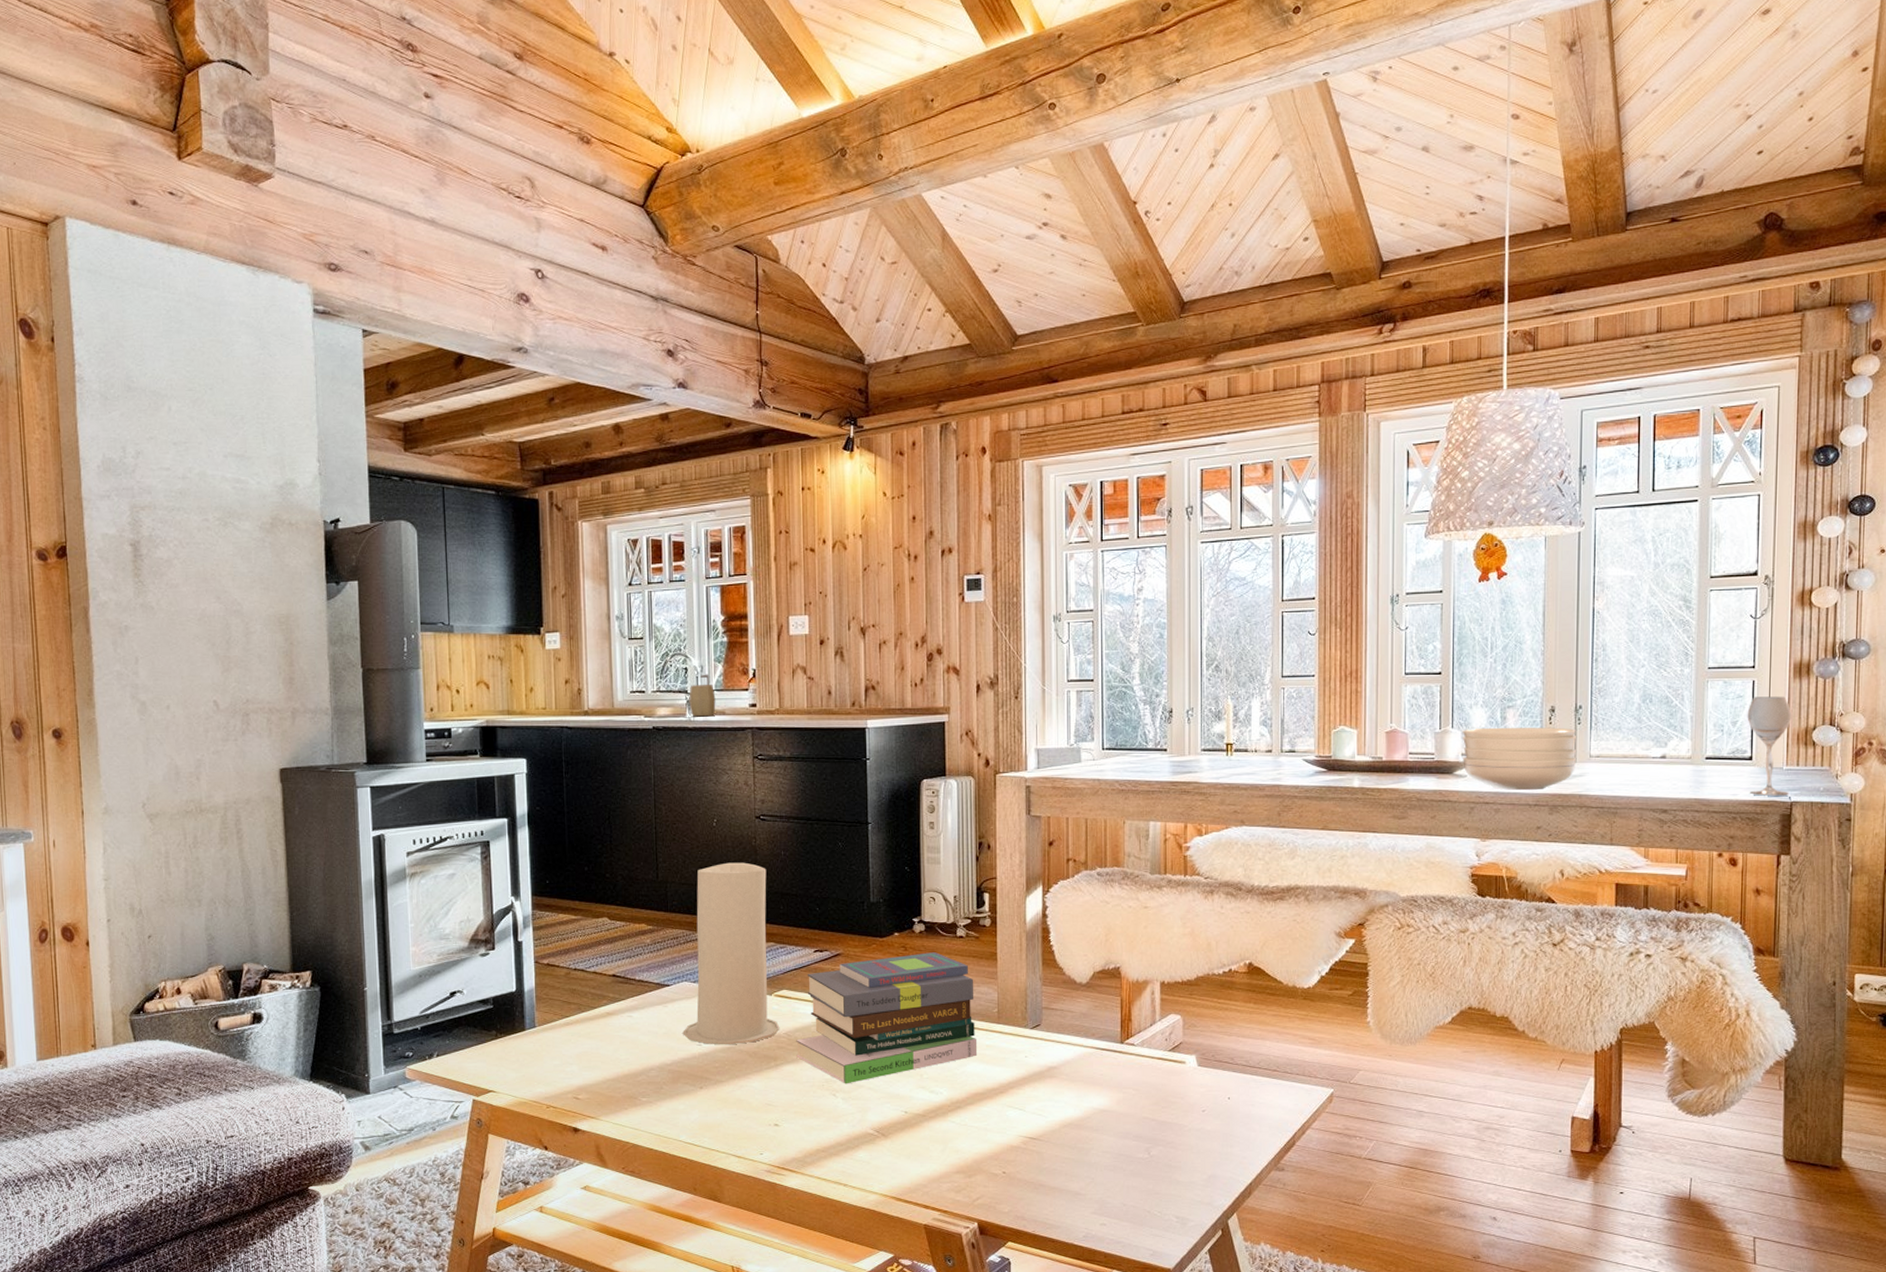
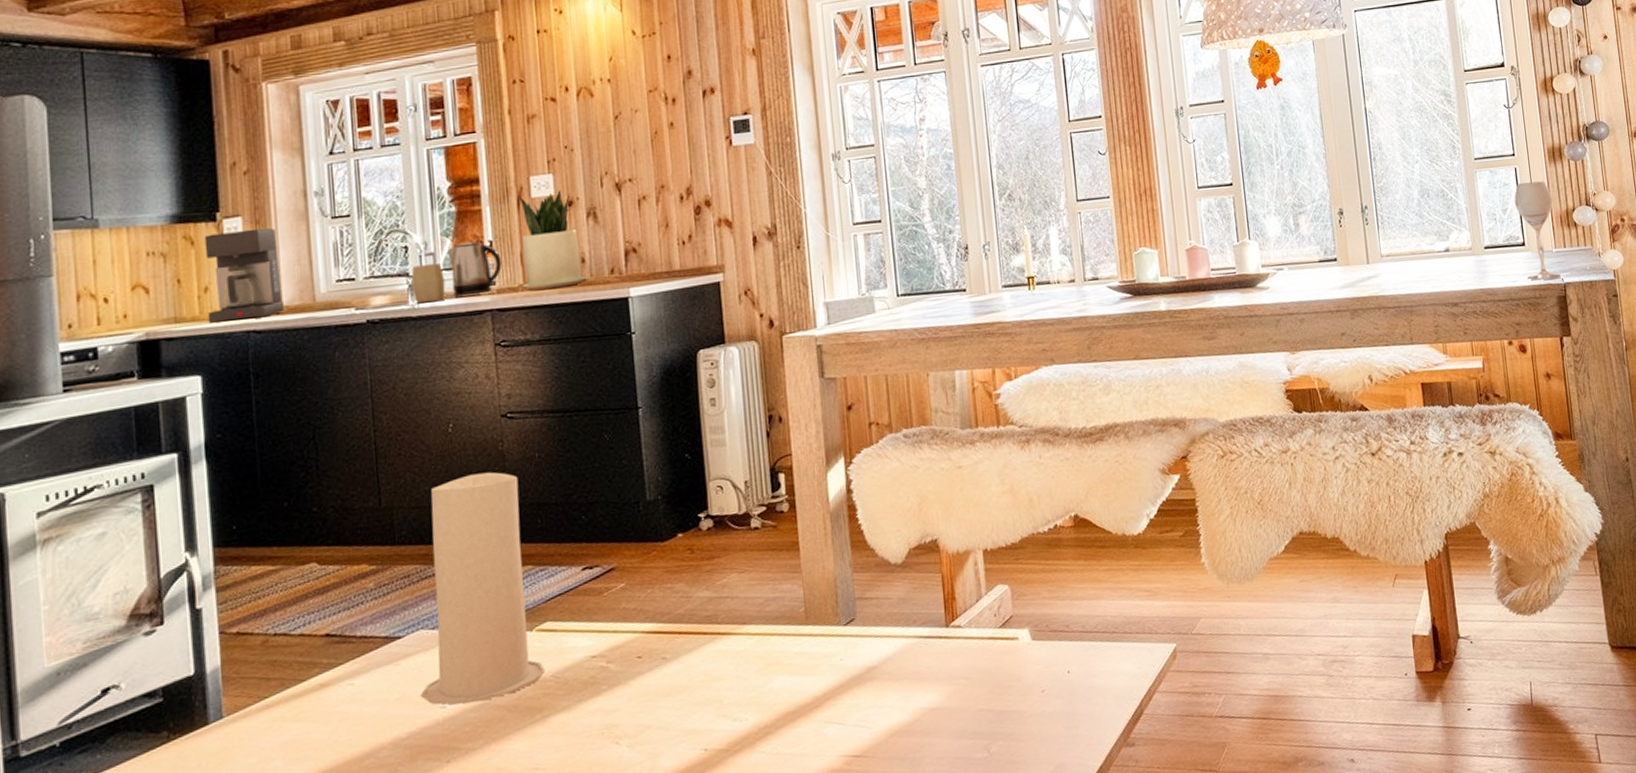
coffee maker: none [531,643,589,718] -> present [204,228,284,324]
kettle: none [719,668,762,714] -> present [447,241,502,297]
planter: none [777,630,832,715] -> present [519,190,588,291]
books: present [796,952,978,1084] -> none [566,550,786,727]
bowl: present [1462,727,1577,791] -> none [1259,229,1370,299]

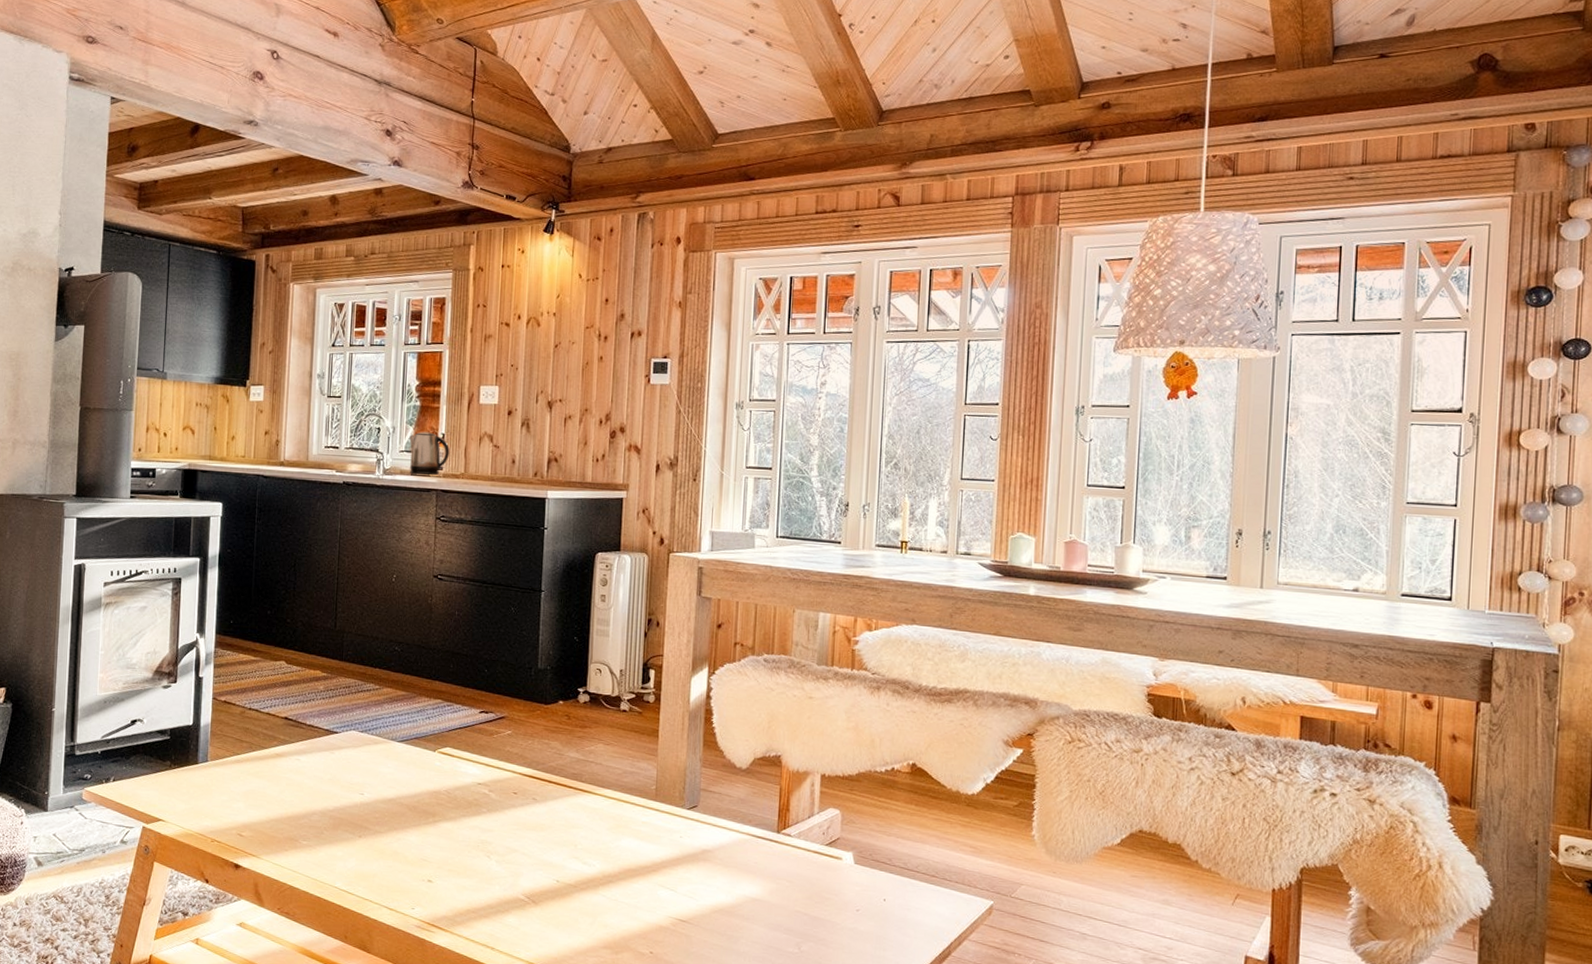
coffee maker: present [204,228,284,324] -> none [232,396,287,466]
soap dispenser: present [411,251,446,304] -> none [379,435,405,476]
candle: present [421,472,545,705] -> none [347,618,441,797]
planter: present [519,190,588,291] -> none [462,400,515,481]
wineglass: present [1514,181,1562,281] -> none [1447,536,1496,641]

